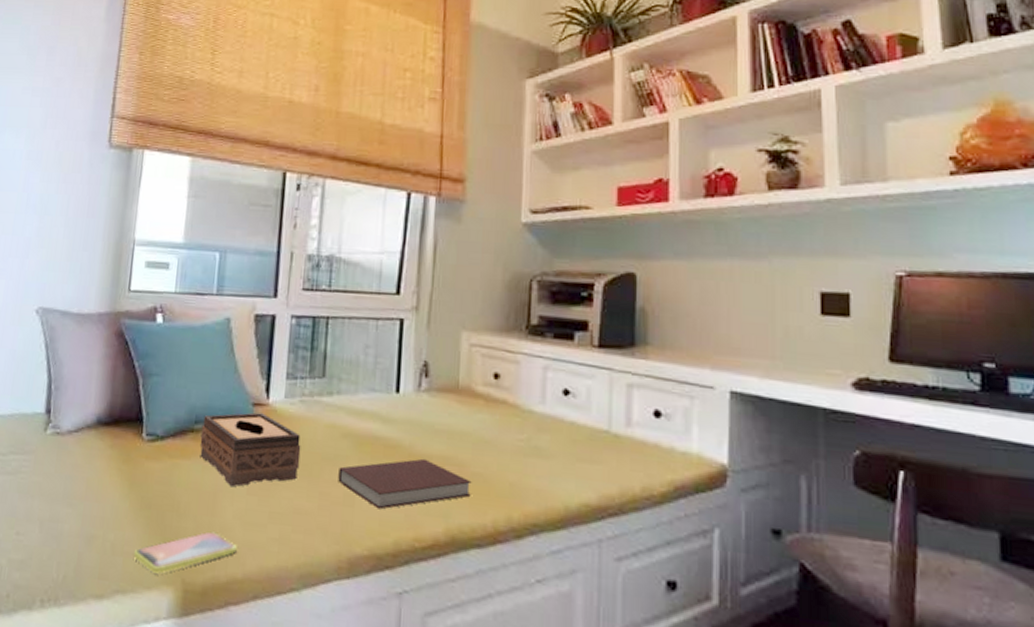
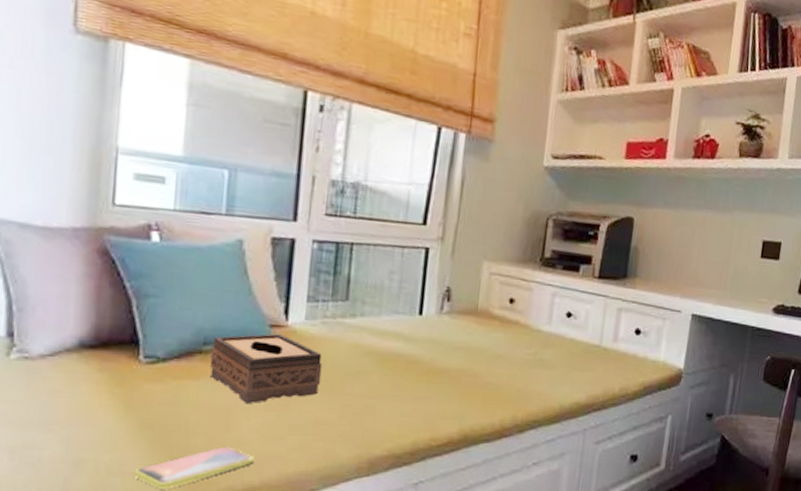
notebook: present [338,458,472,510] -> none [360,371,484,416]

